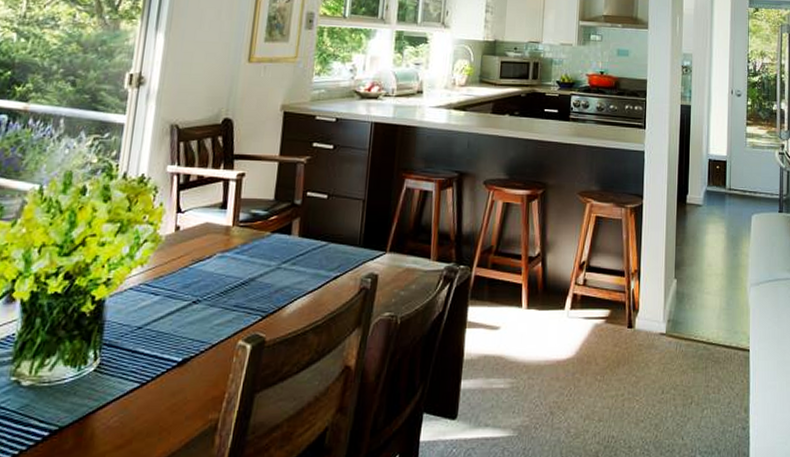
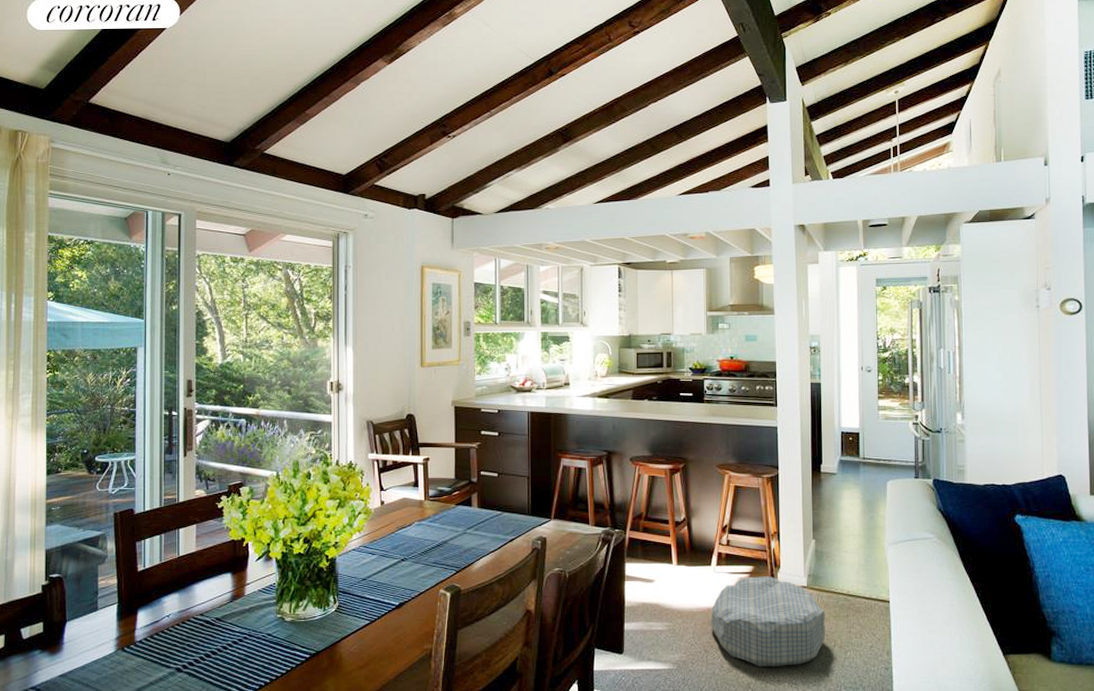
dog bed: none [559,322,684,430] -> present [710,576,826,666]

